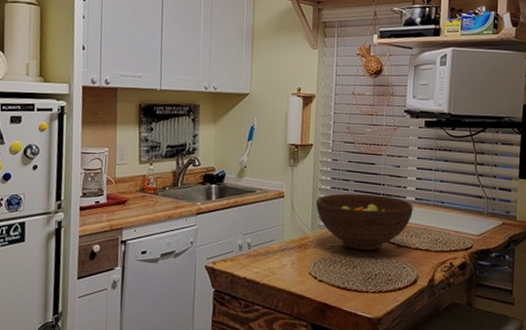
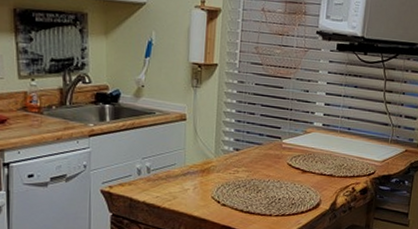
fruit bowl: present [315,193,413,250] -> none [220,117,320,175]

